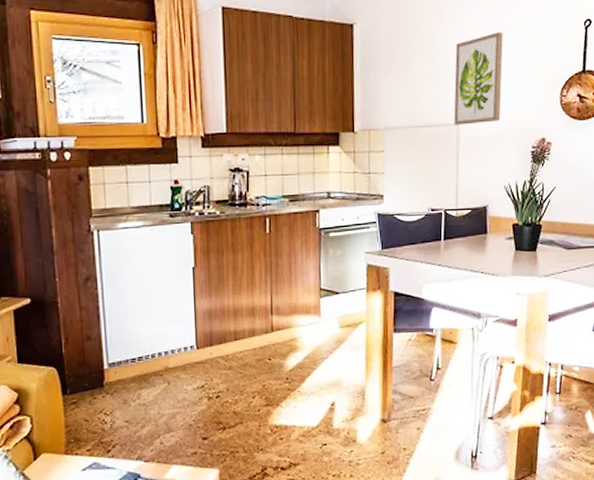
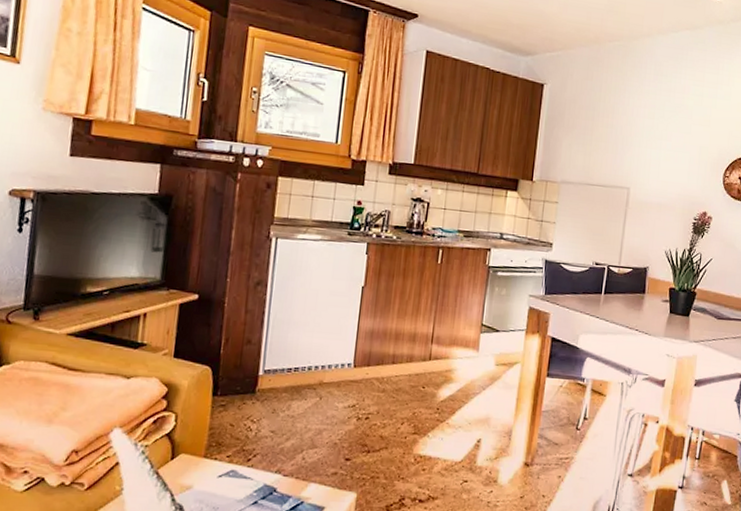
wall art: present [453,32,503,125] -> none [625,111,678,191]

